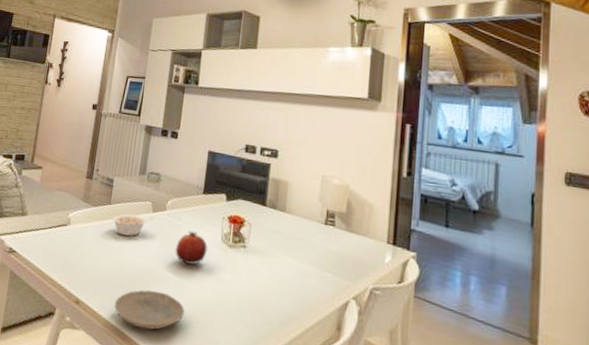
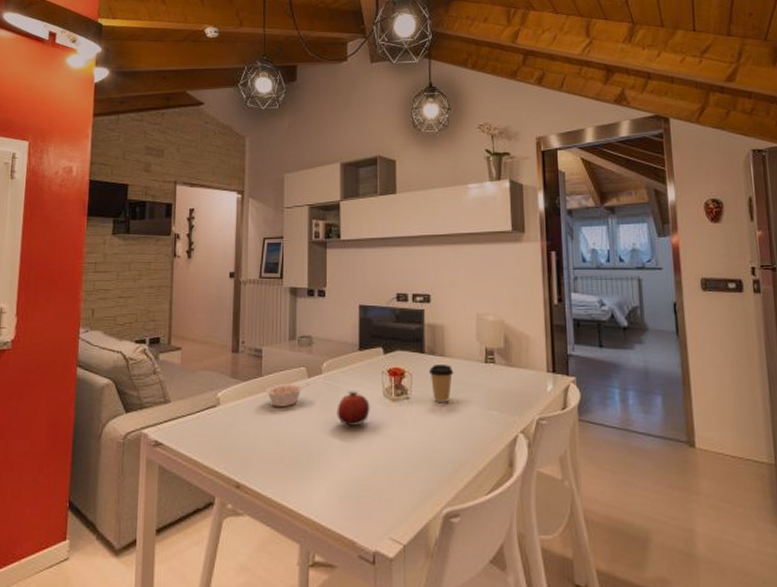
plate: present [114,290,185,330] -> none [278,459,354,502]
coffee cup: none [267,218,293,257] -> present [428,365,454,402]

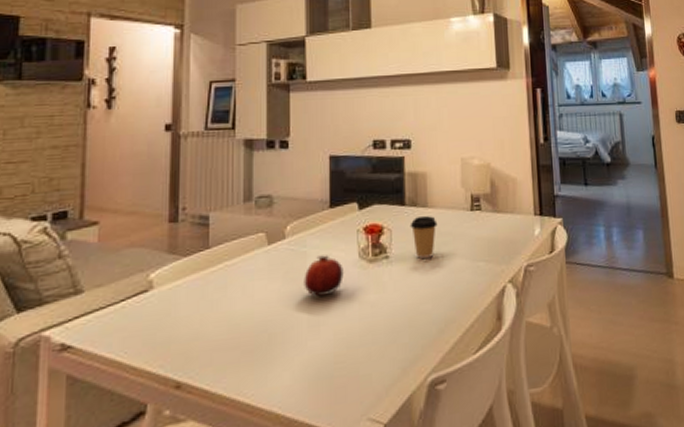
legume: present [265,384,310,407] -> none [214,252,271,284]

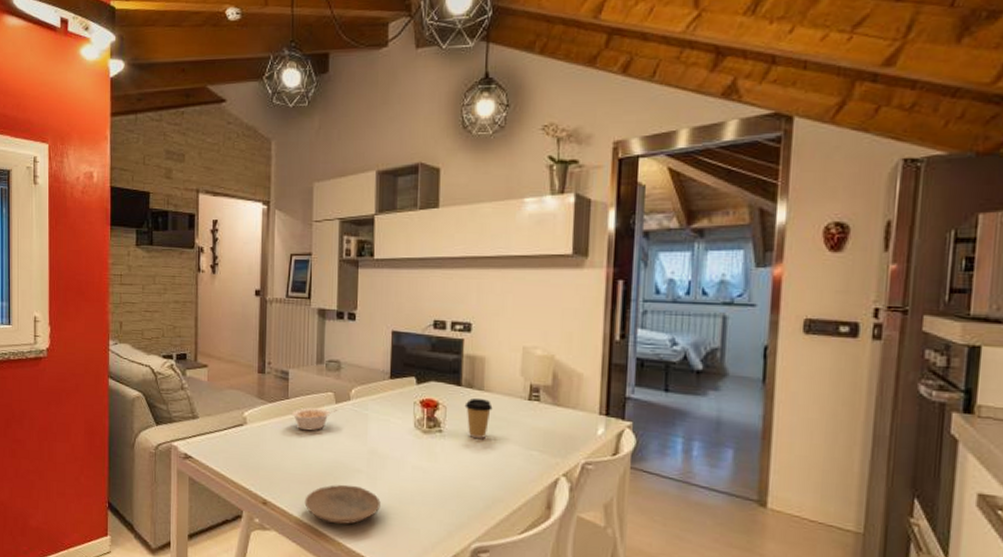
legume: none [214,252,271,284] -> present [292,408,338,431]
plate: none [232,338,326,392] -> present [304,484,381,525]
fruit: present [304,255,344,296] -> none [364,419,400,455]

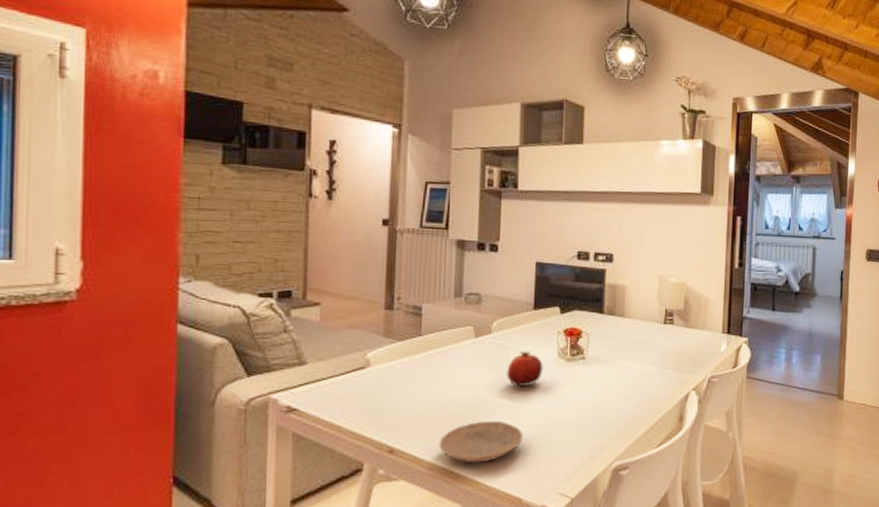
legume: present [292,408,338,431] -> none [425,344,478,368]
fruit: none [364,419,400,455] -> present [506,351,543,386]
coffee cup: present [464,398,493,438] -> none [606,325,632,362]

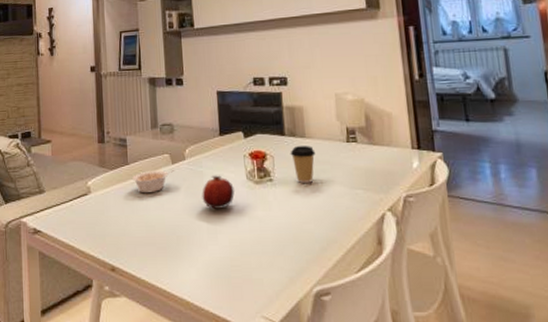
legume: none [425,344,478,368] -> present [132,170,175,194]
plate: present [439,420,523,463] -> none [151,242,223,283]
coffee cup: none [606,325,632,362] -> present [290,146,316,183]

